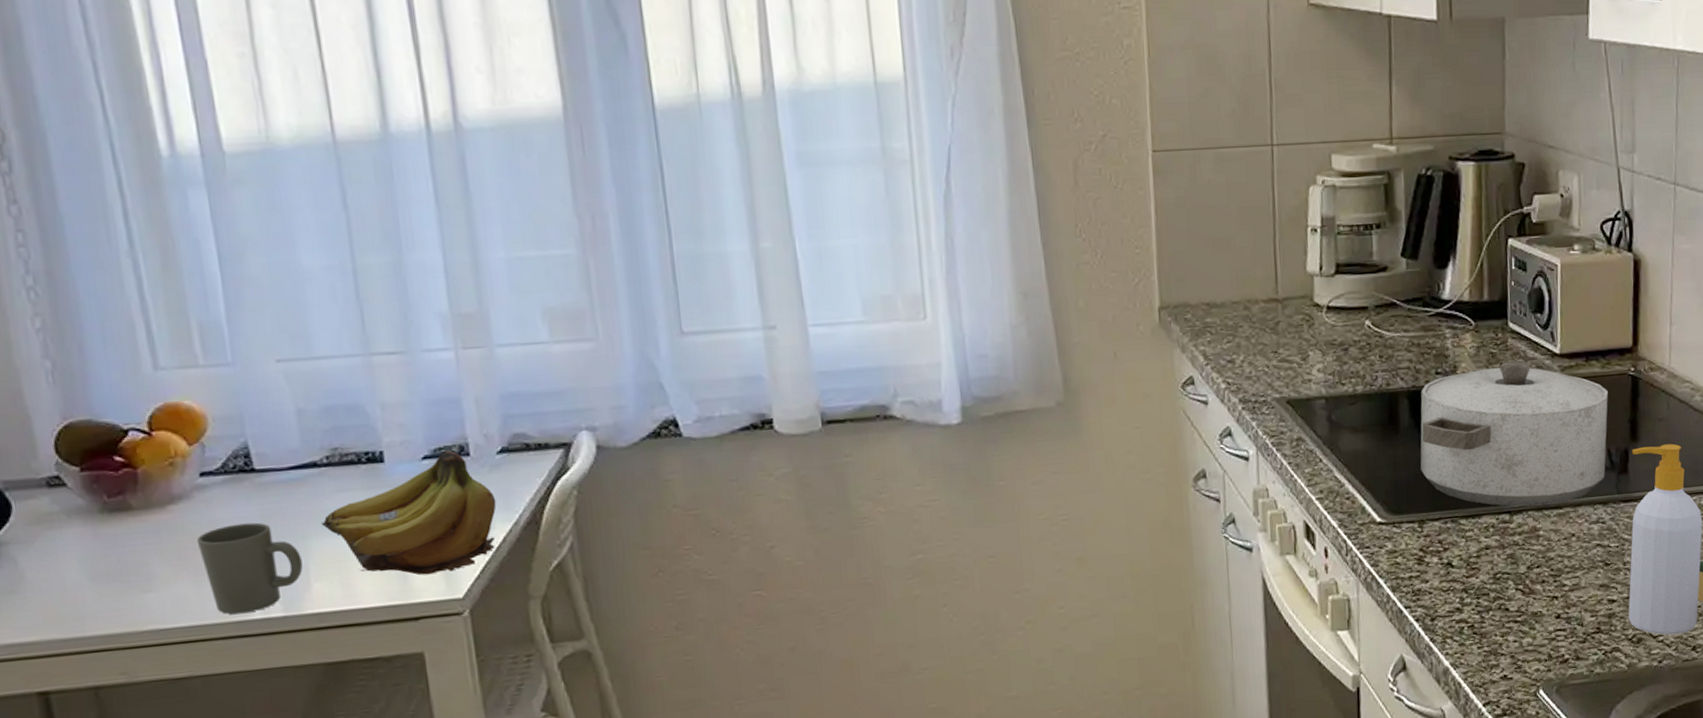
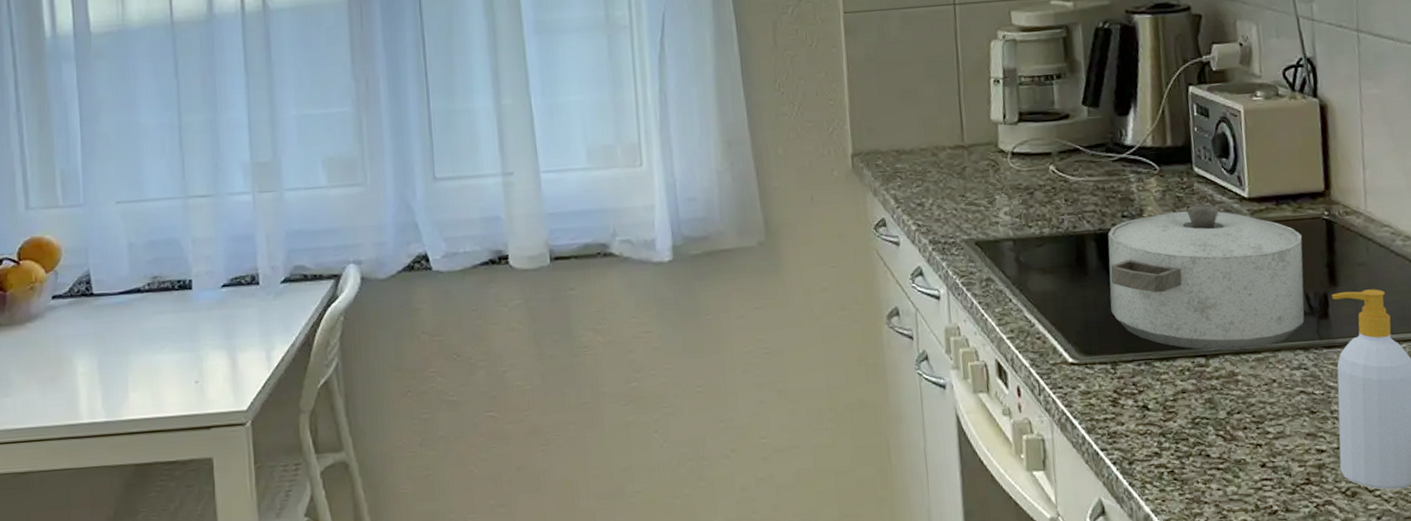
mug: present [196,522,303,615] -> none [45,339,123,418]
fruit: present [321,451,497,575] -> none [140,280,278,389]

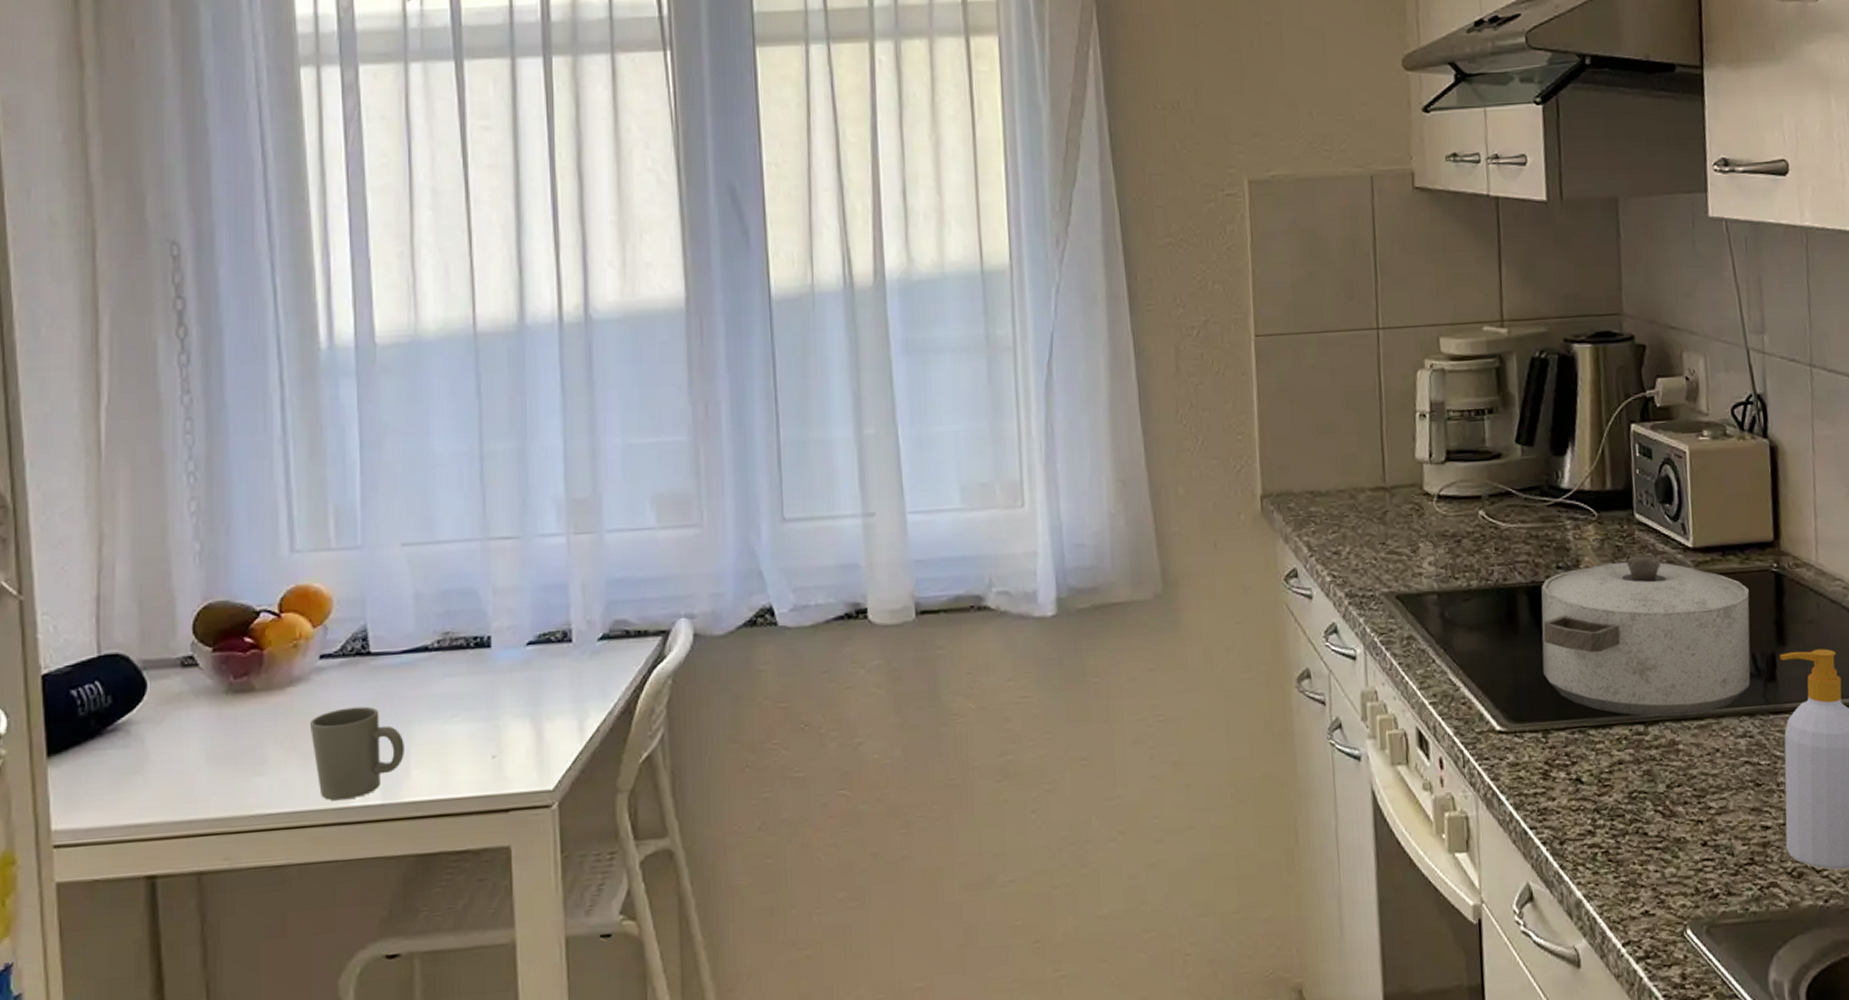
mug: none [45,339,123,418] -> present [309,706,404,801]

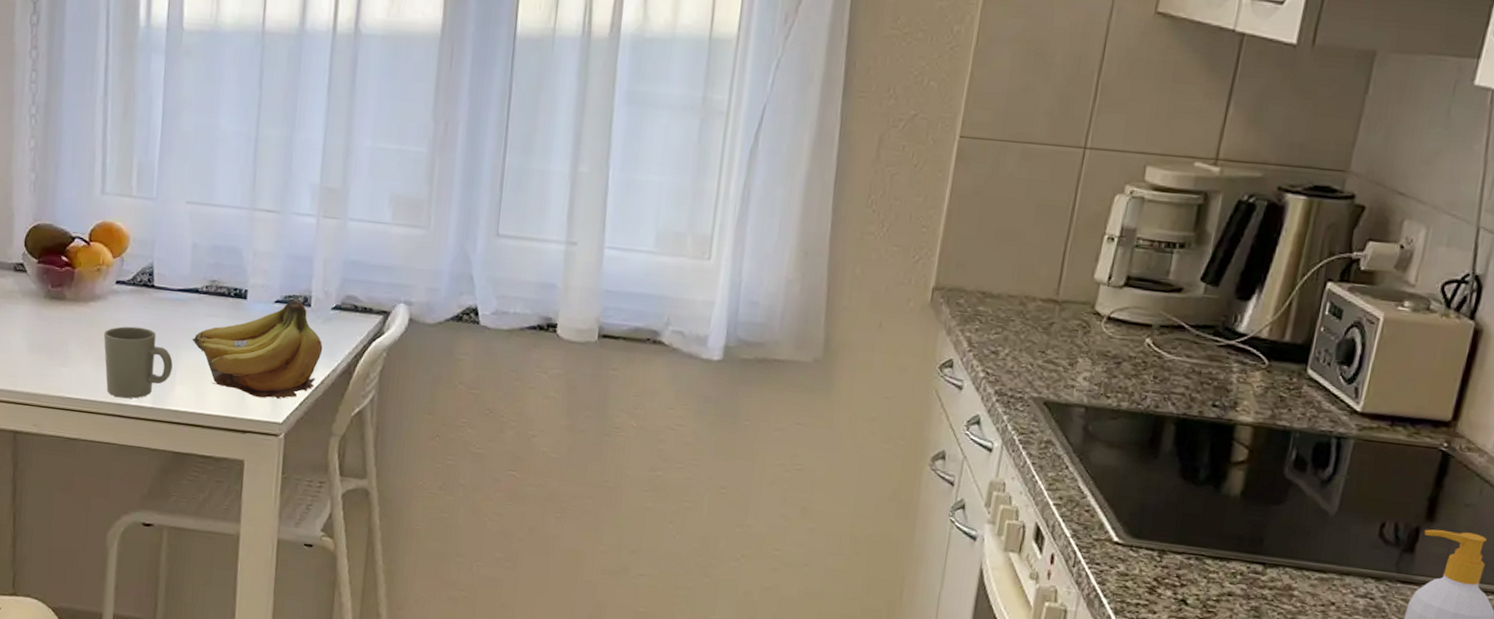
fruit: none [426,637,593,765] -> present [192,299,323,399]
cooking pot: present [1541,554,1751,717] -> none [1173,408,1411,568]

